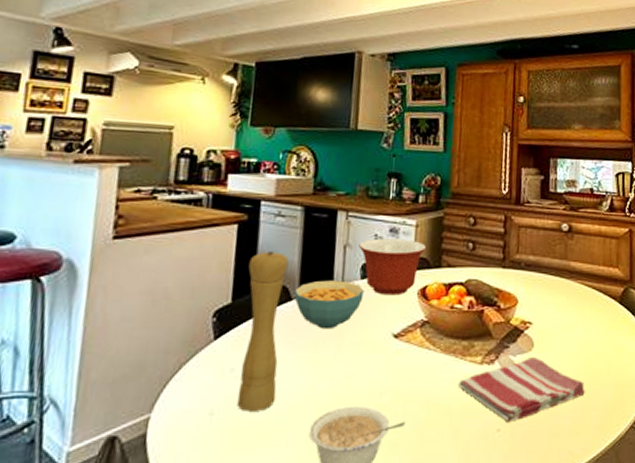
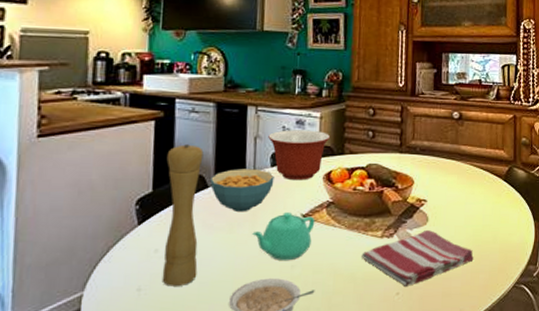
teapot: none [338,331,408,387] -> present [252,212,315,261]

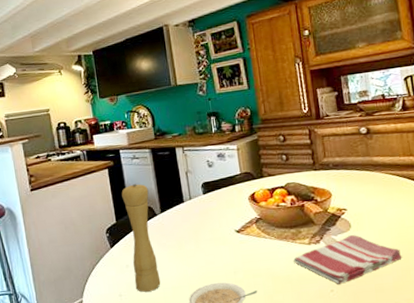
cereal bowl: present [210,168,274,213] -> none [157,197,208,233]
teapot: present [252,212,315,261] -> none [198,229,248,269]
mixing bowl: present [268,130,331,181] -> none [196,160,249,204]

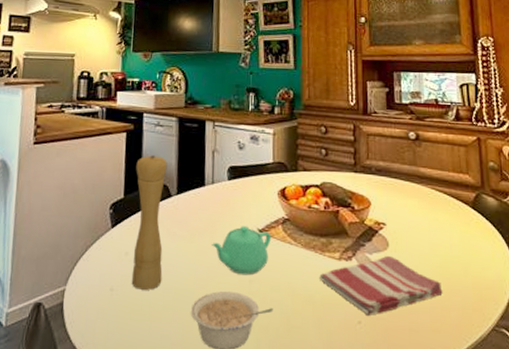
teapot: none [198,229,248,269] -> present [212,226,272,276]

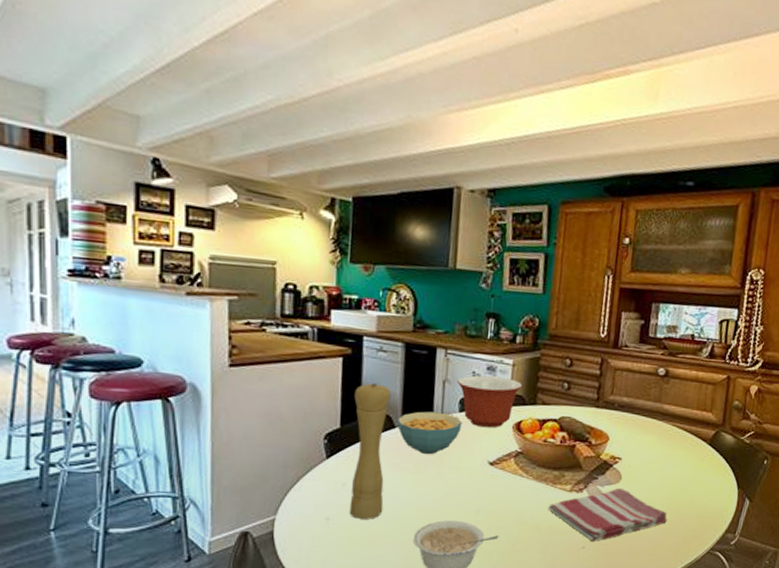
cereal bowl: none [173,180,231,223] -> present [397,411,462,455]
teapot: present [212,226,272,276] -> none [438,459,503,506]
mixing bowl: none [225,145,284,195] -> present [457,375,523,428]

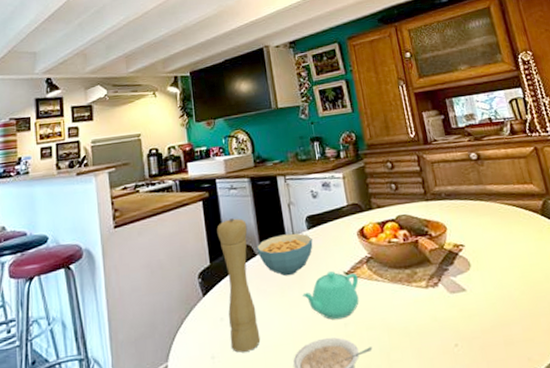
teapot: none [438,459,503,506] -> present [302,271,359,320]
mixing bowl: present [457,375,523,428] -> none [300,190,357,241]
dish towel: present [548,489,667,541] -> none [410,275,530,337]

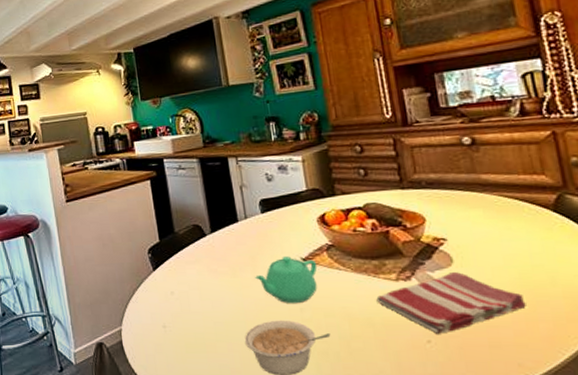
pepper mill: present [216,218,261,353] -> none [165,198,211,325]
cereal bowl: present [257,233,313,276] -> none [207,216,267,258]
dish towel: none [410,275,530,337] -> present [376,272,526,334]

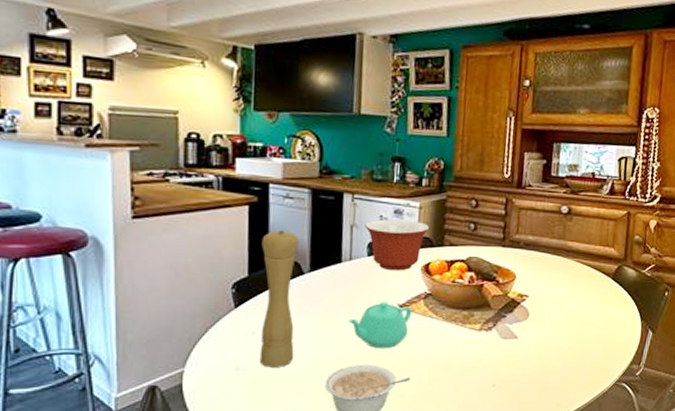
pepper mill: none [165,198,211,325] -> present [259,230,299,367]
mixing bowl: none [253,174,318,225] -> present [365,219,430,271]
dish towel: present [376,272,526,334] -> none [459,326,575,379]

